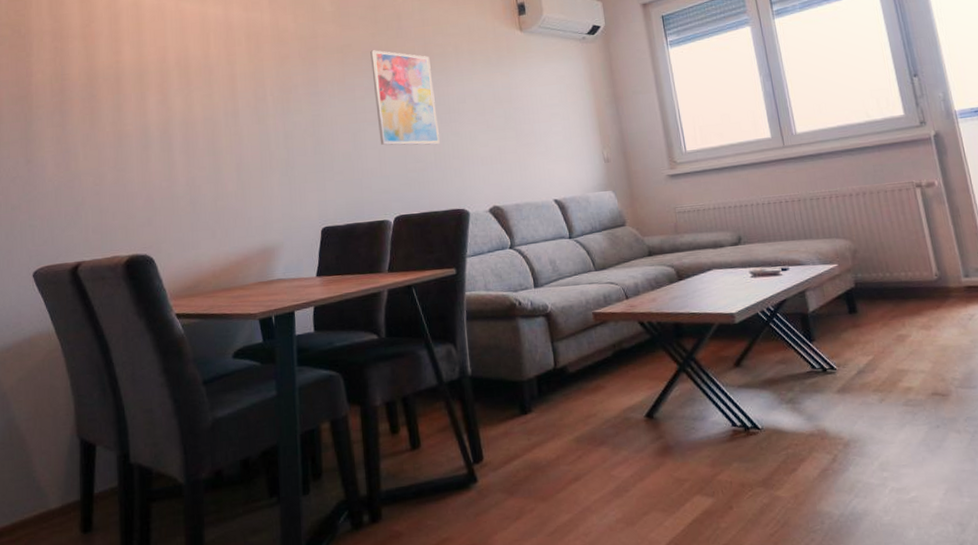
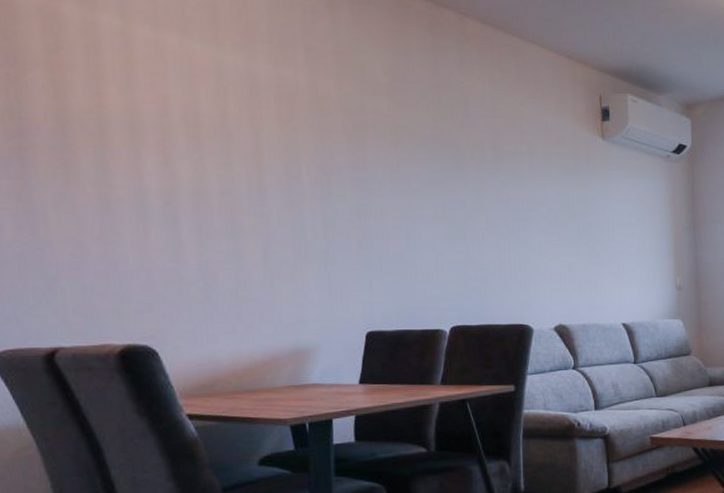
wall art: present [370,50,440,146] -> none [431,137,505,252]

